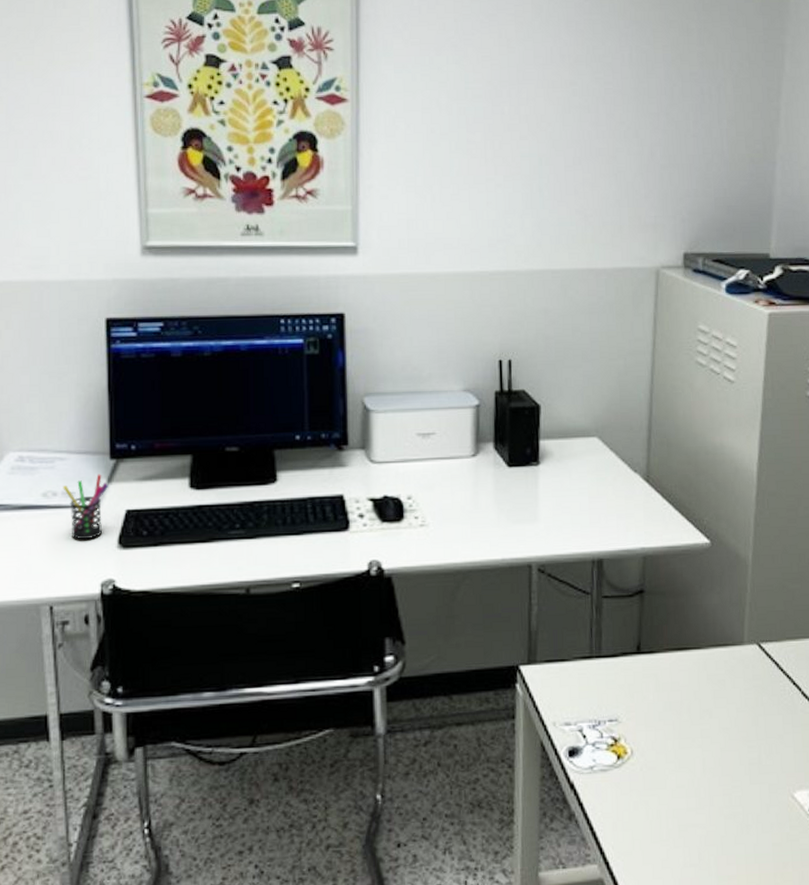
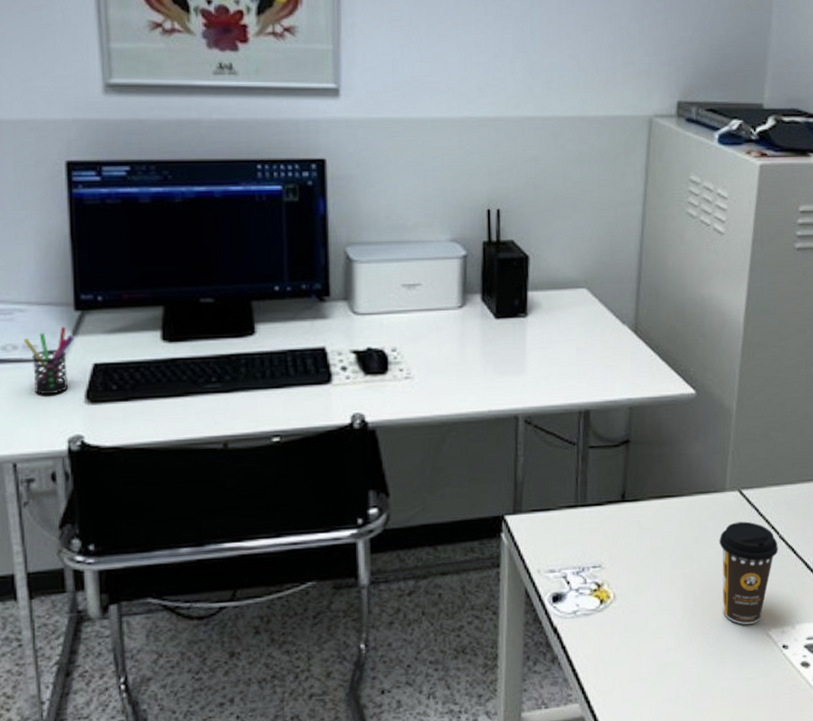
coffee cup: none [738,676,801,785] -> present [719,521,778,624]

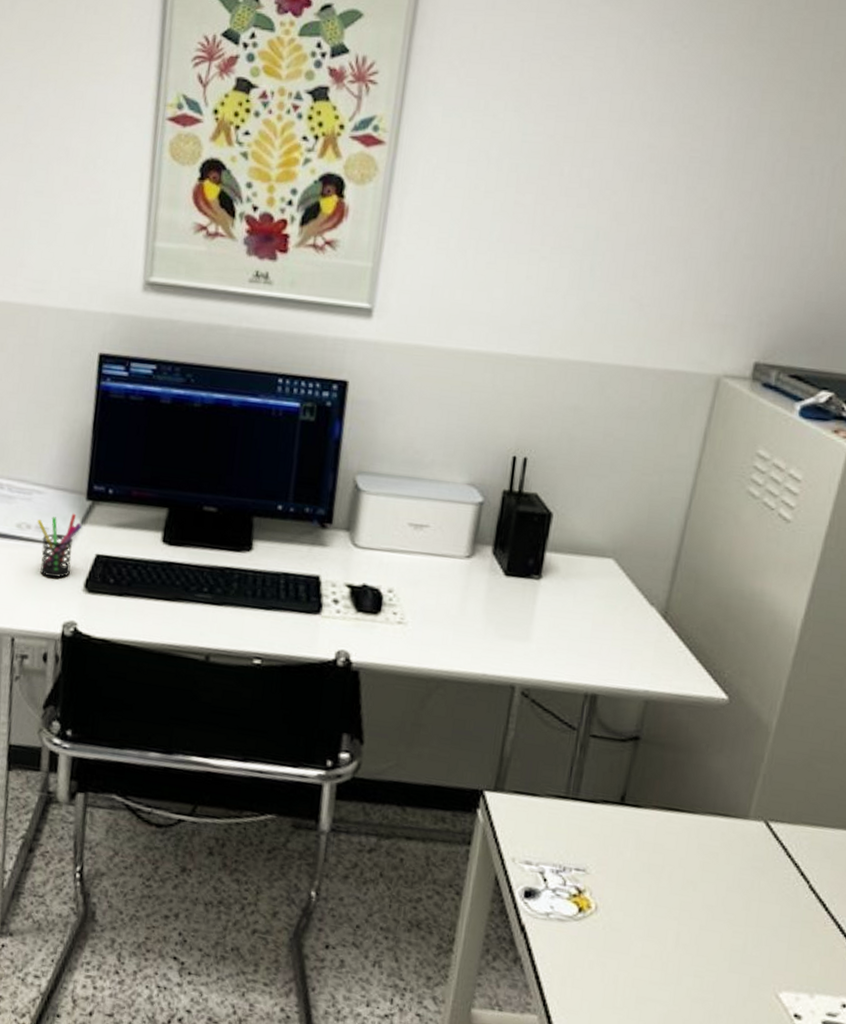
coffee cup: present [719,521,778,624] -> none [724,857,806,980]

